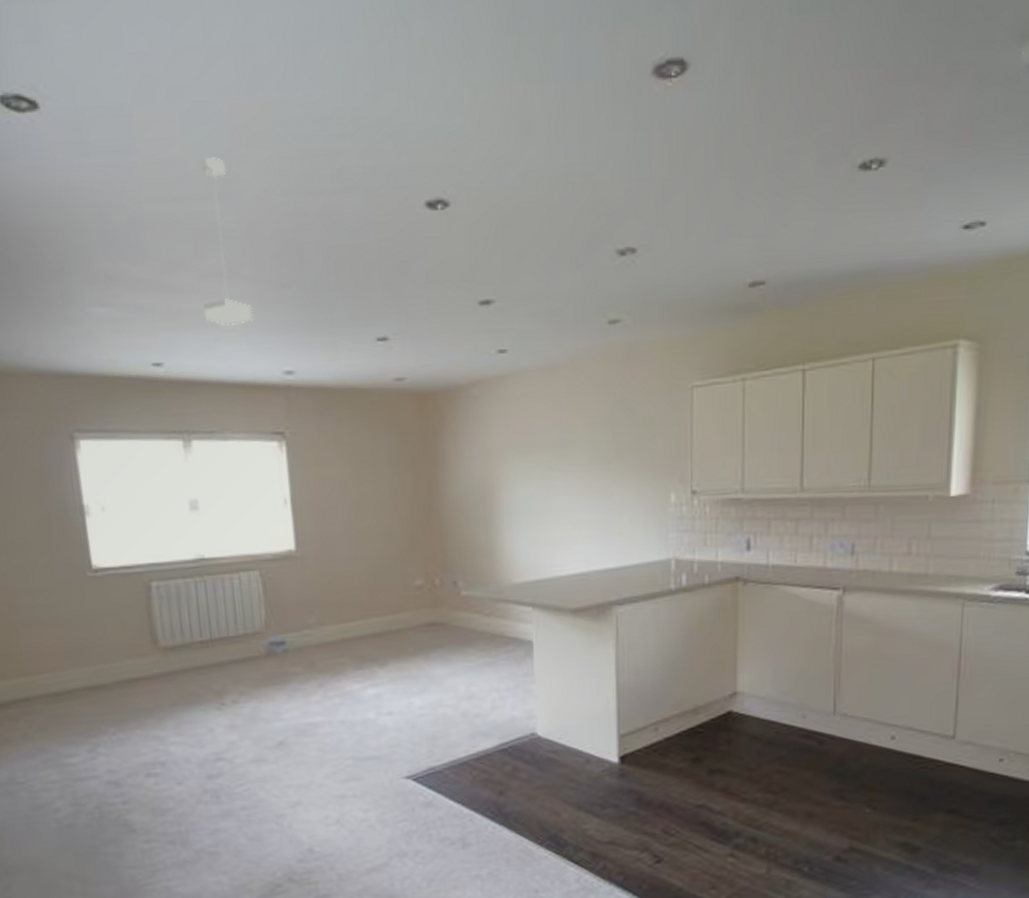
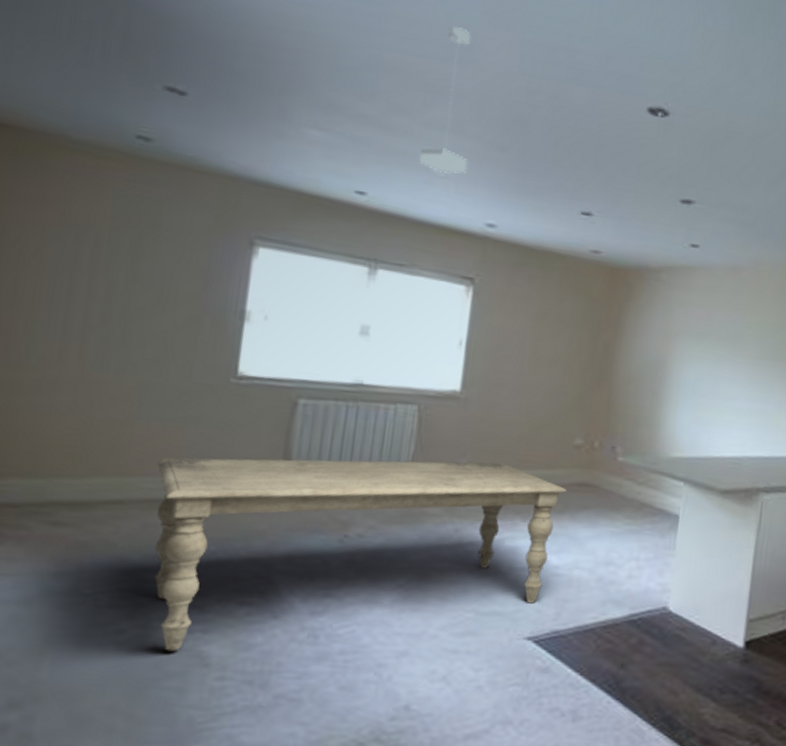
dining table: none [46,615,416,823] -> present [154,458,566,651]

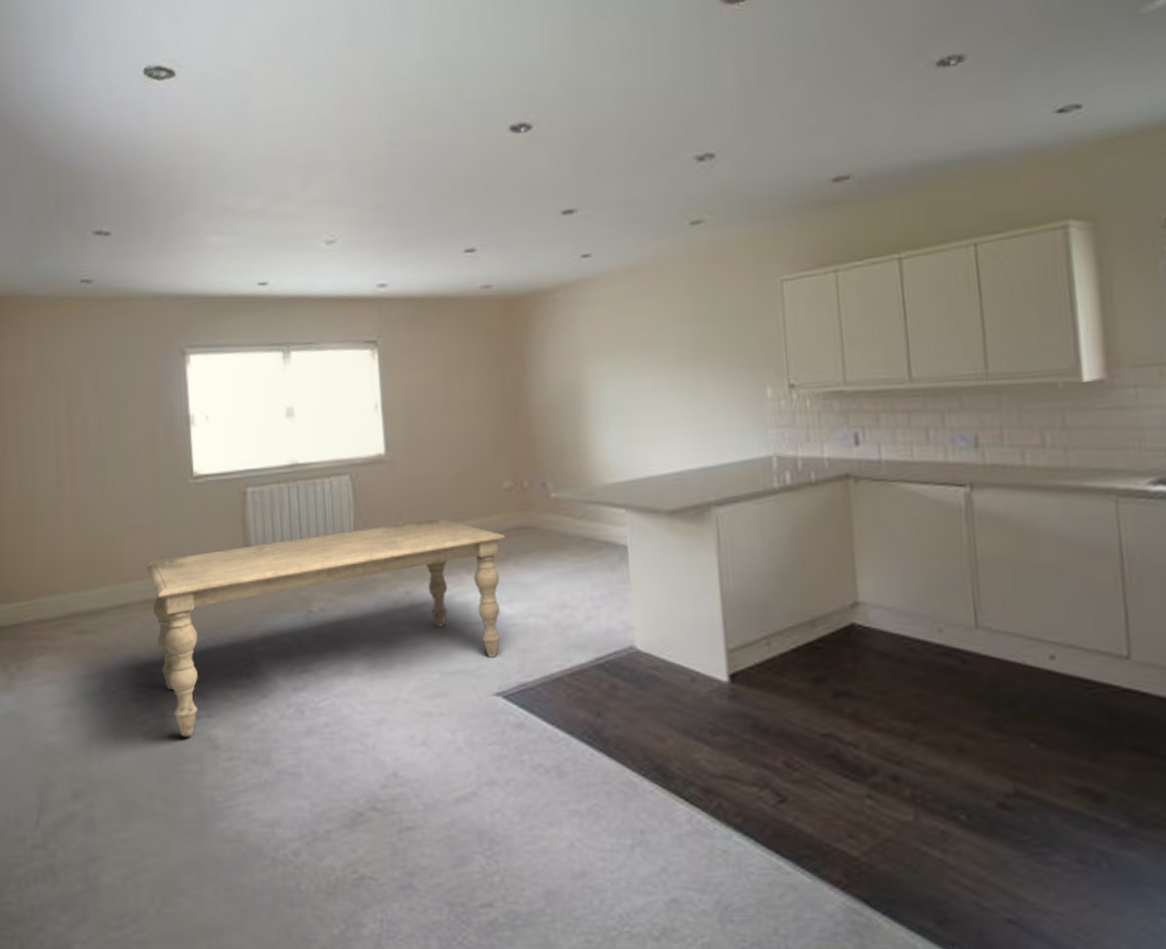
pendant lamp: present [419,26,470,174] -> none [307,103,351,247]

